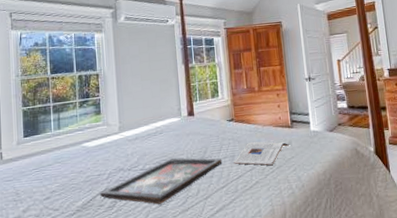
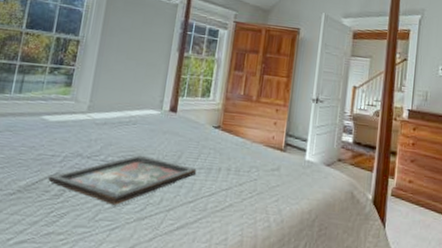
magazine: present [233,141,289,166] -> none [208,157,277,190]

